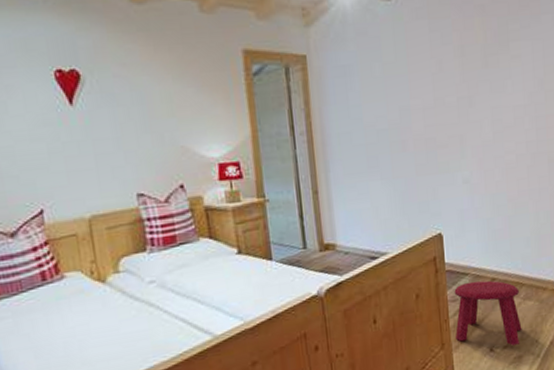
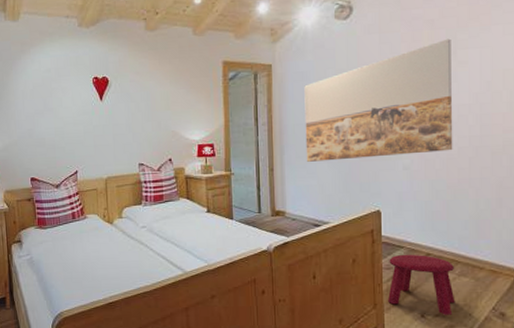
wall art: none [347,28,512,180] -> present [304,38,453,162]

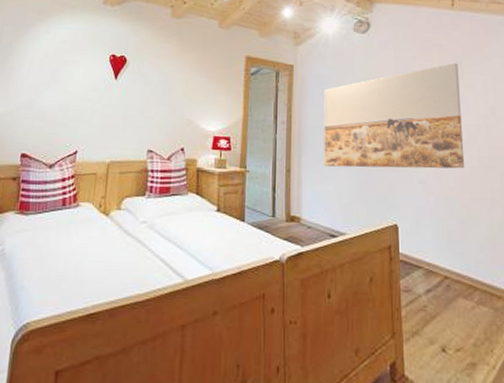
stool: present [388,254,455,315] -> none [407,275,476,350]

